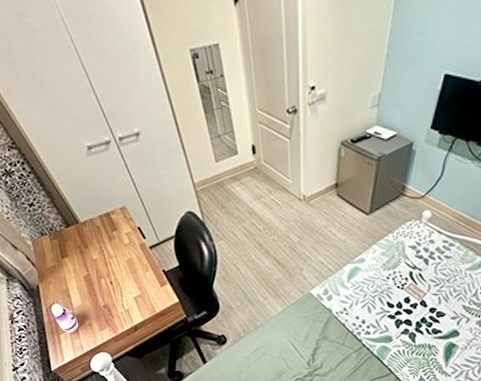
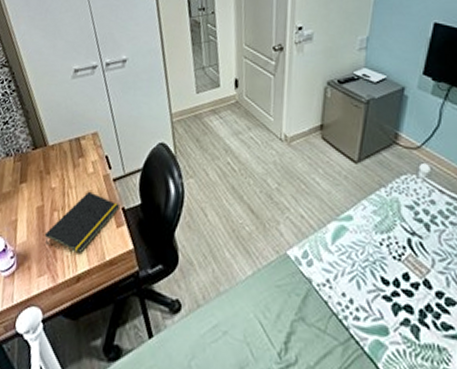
notepad: none [97,259,161,309] -> present [44,191,121,253]

